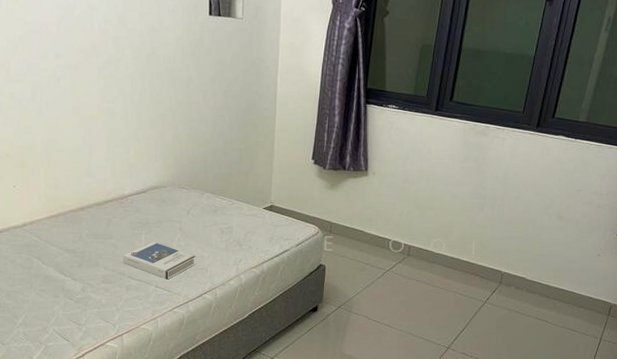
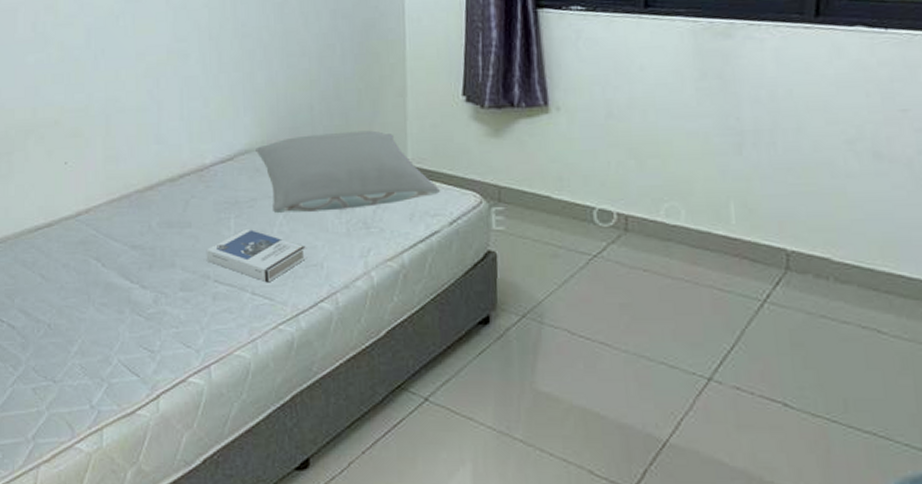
pillow: none [163,178,291,233] -> present [256,130,440,214]

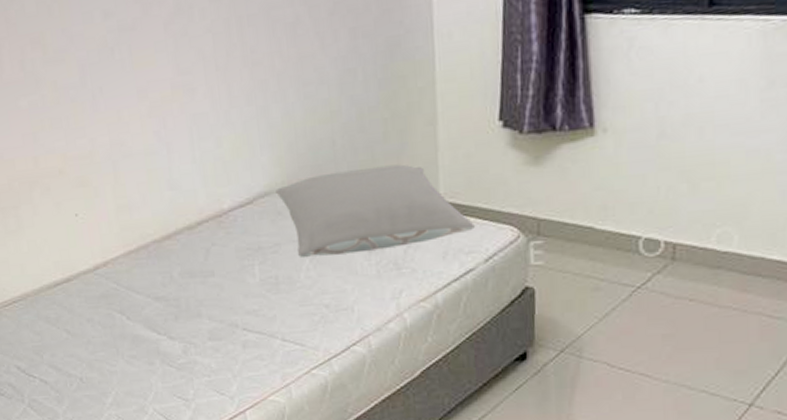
hardback book: present [206,228,308,283] -> none [232,274,337,329]

